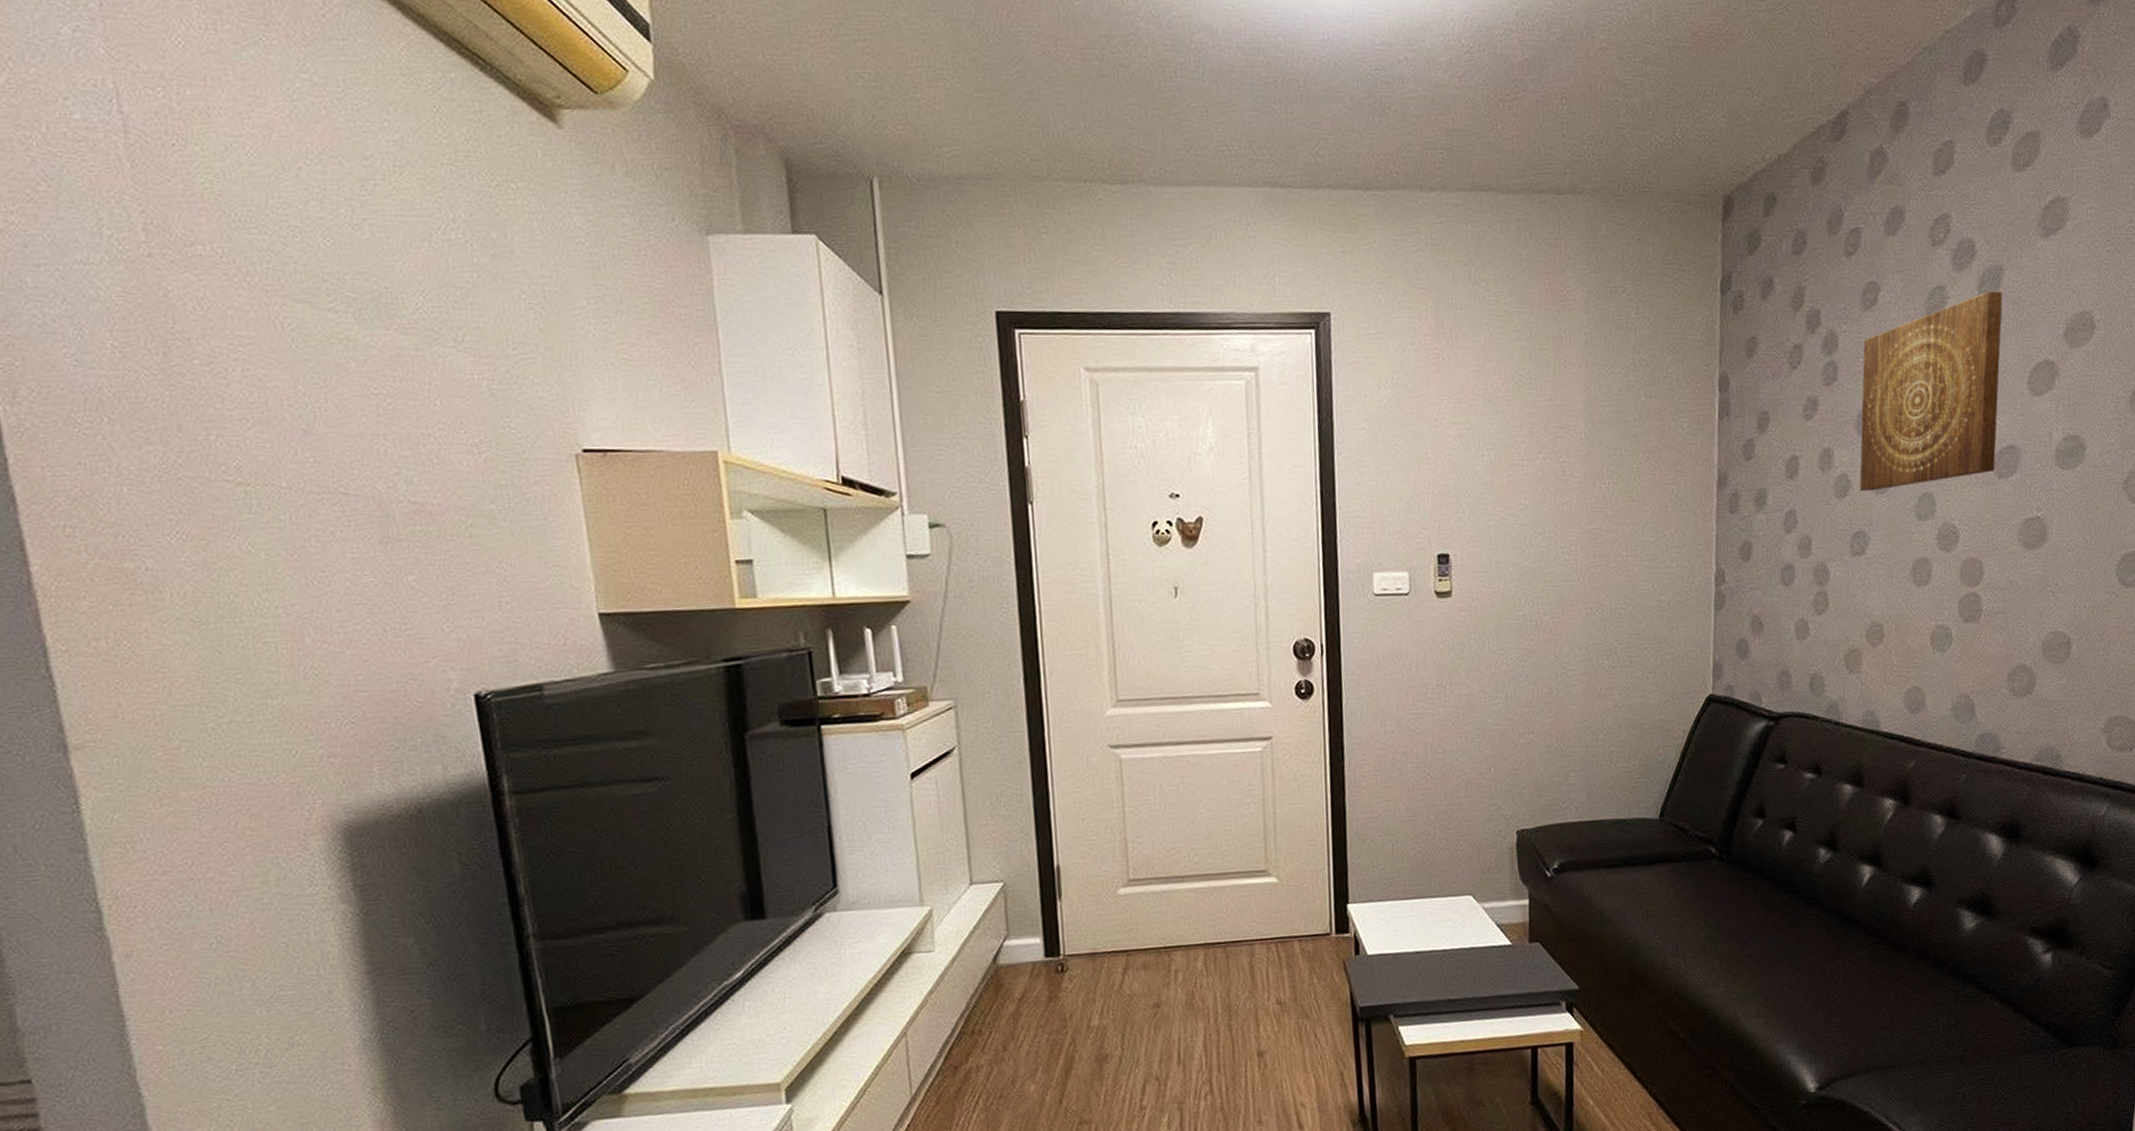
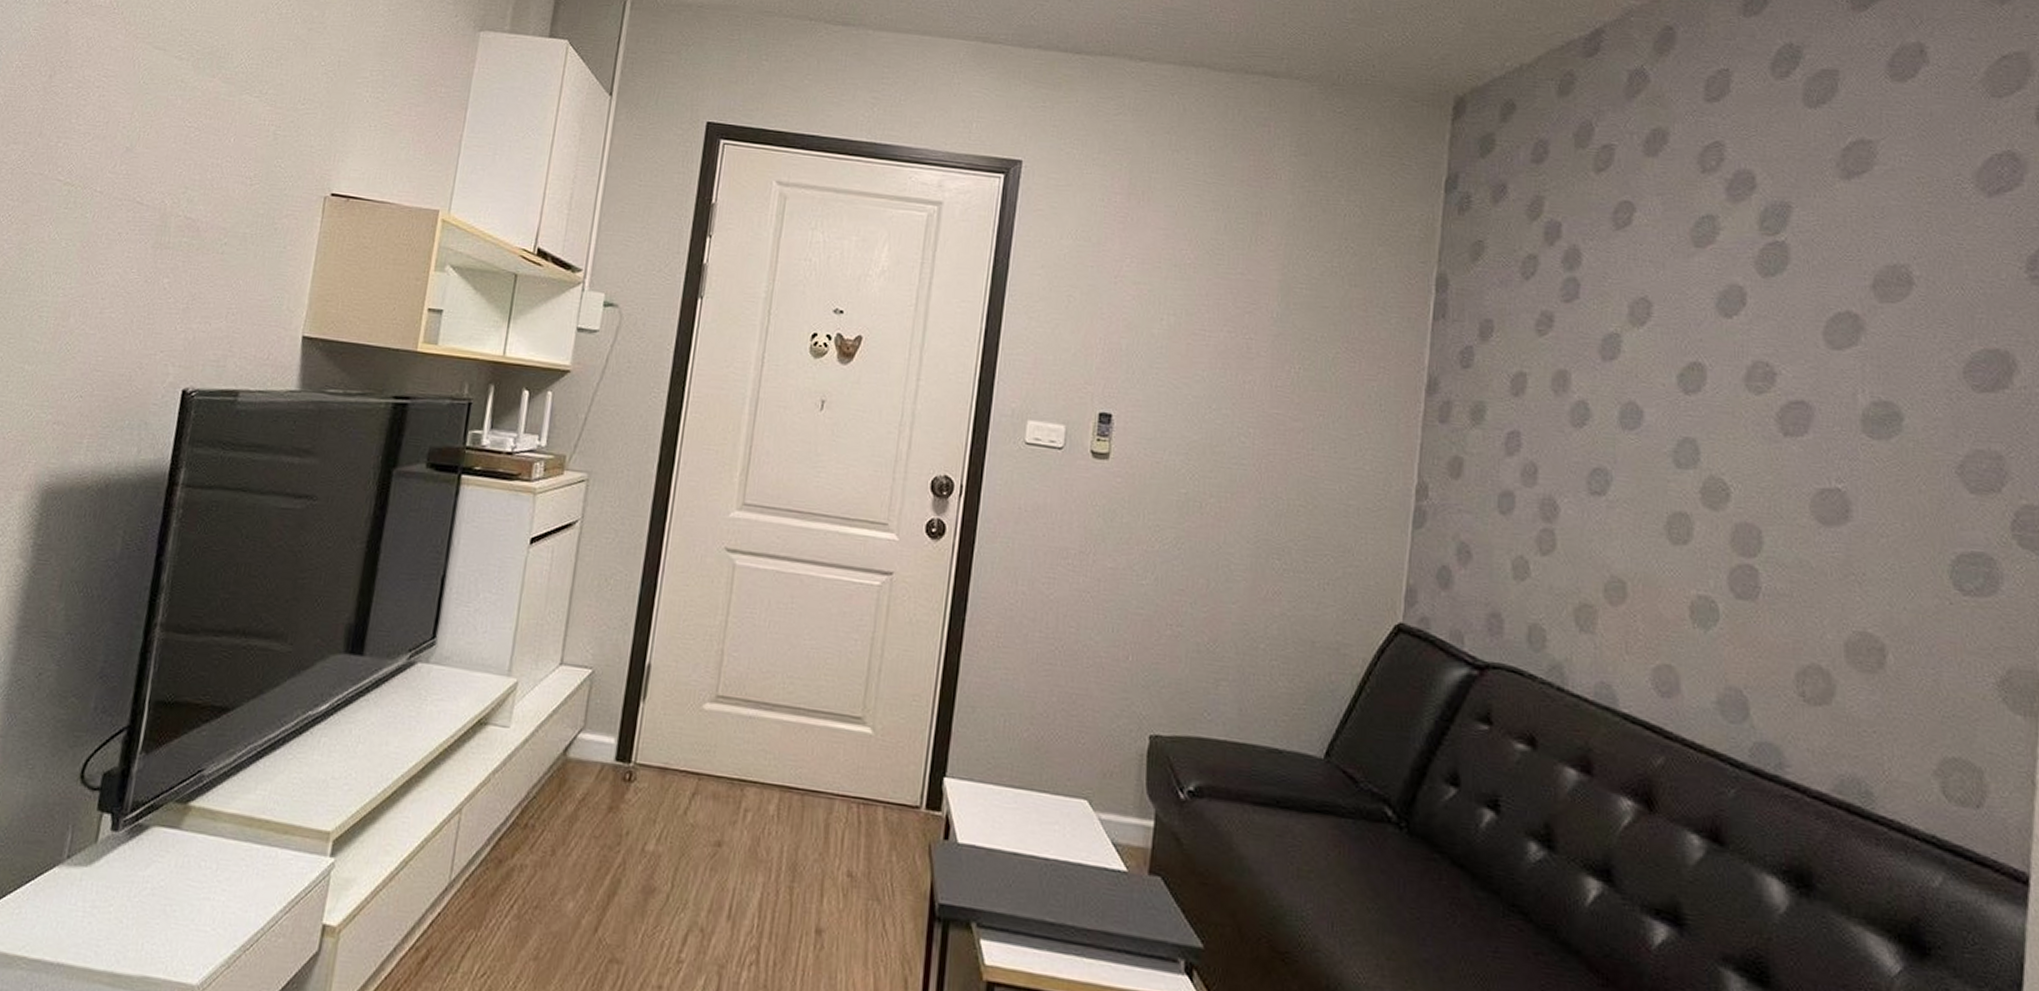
wall art: present [1859,291,2003,492] -> none [1602,228,1791,428]

